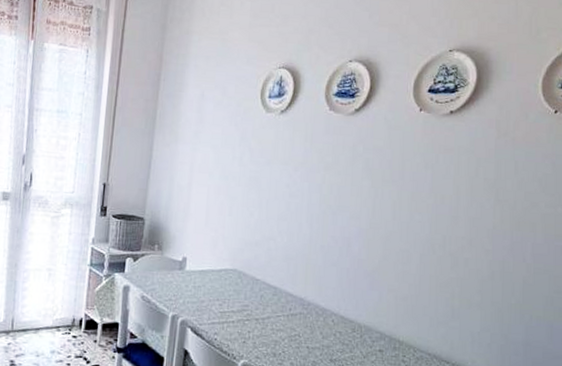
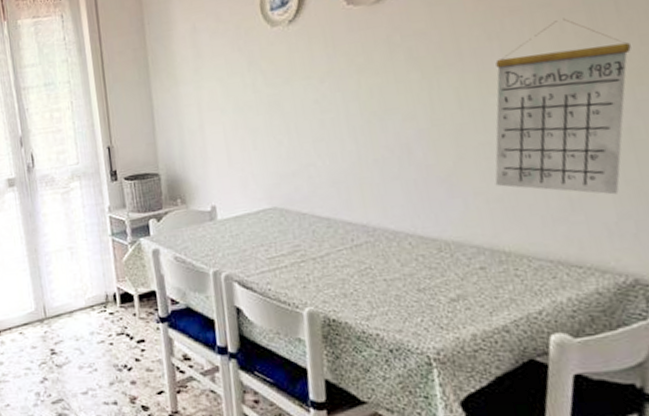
calendar: none [404,165,518,311] -> present [495,18,631,195]

